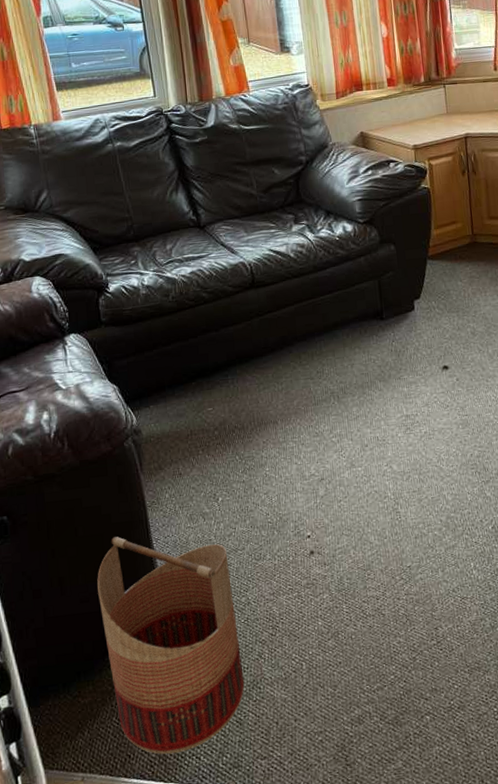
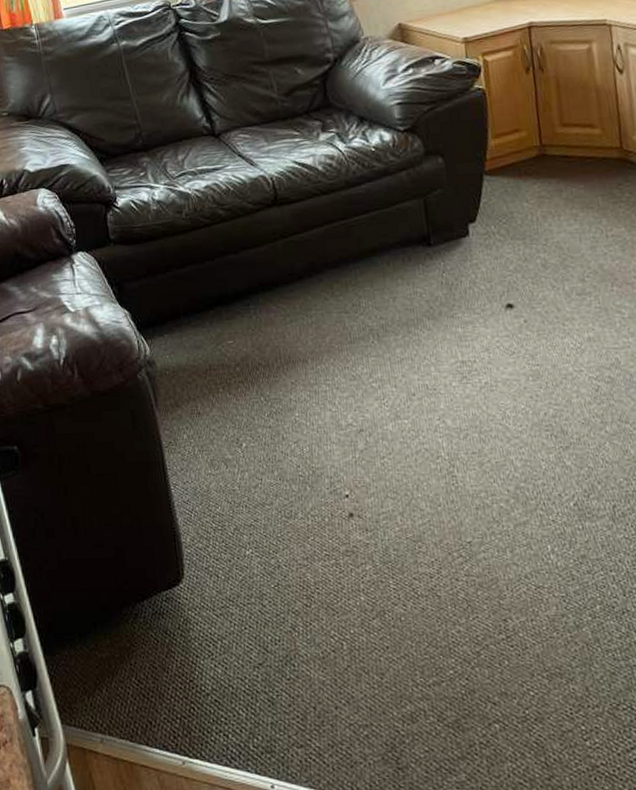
basket: present [97,537,245,755] -> none [112,478,276,727]

